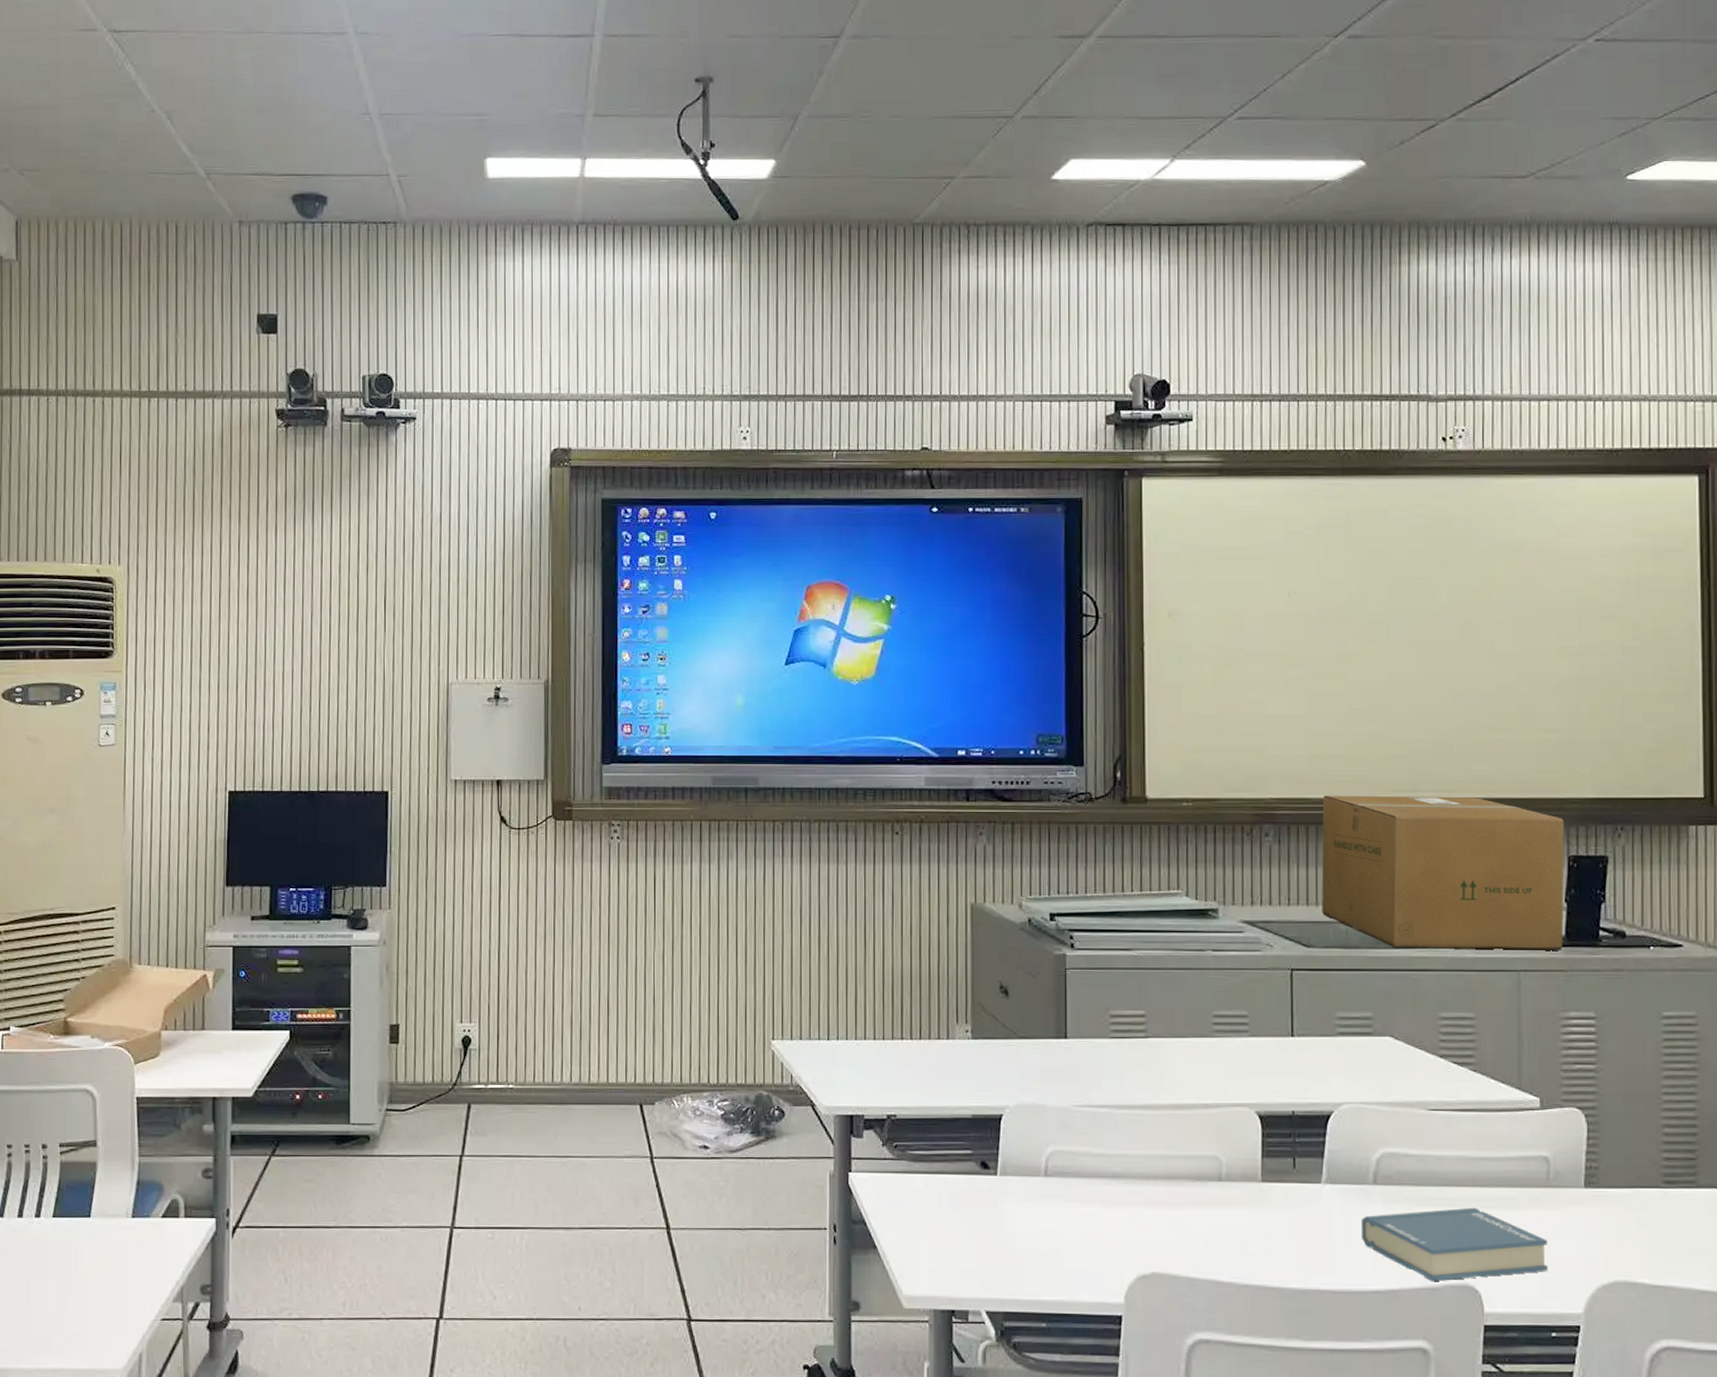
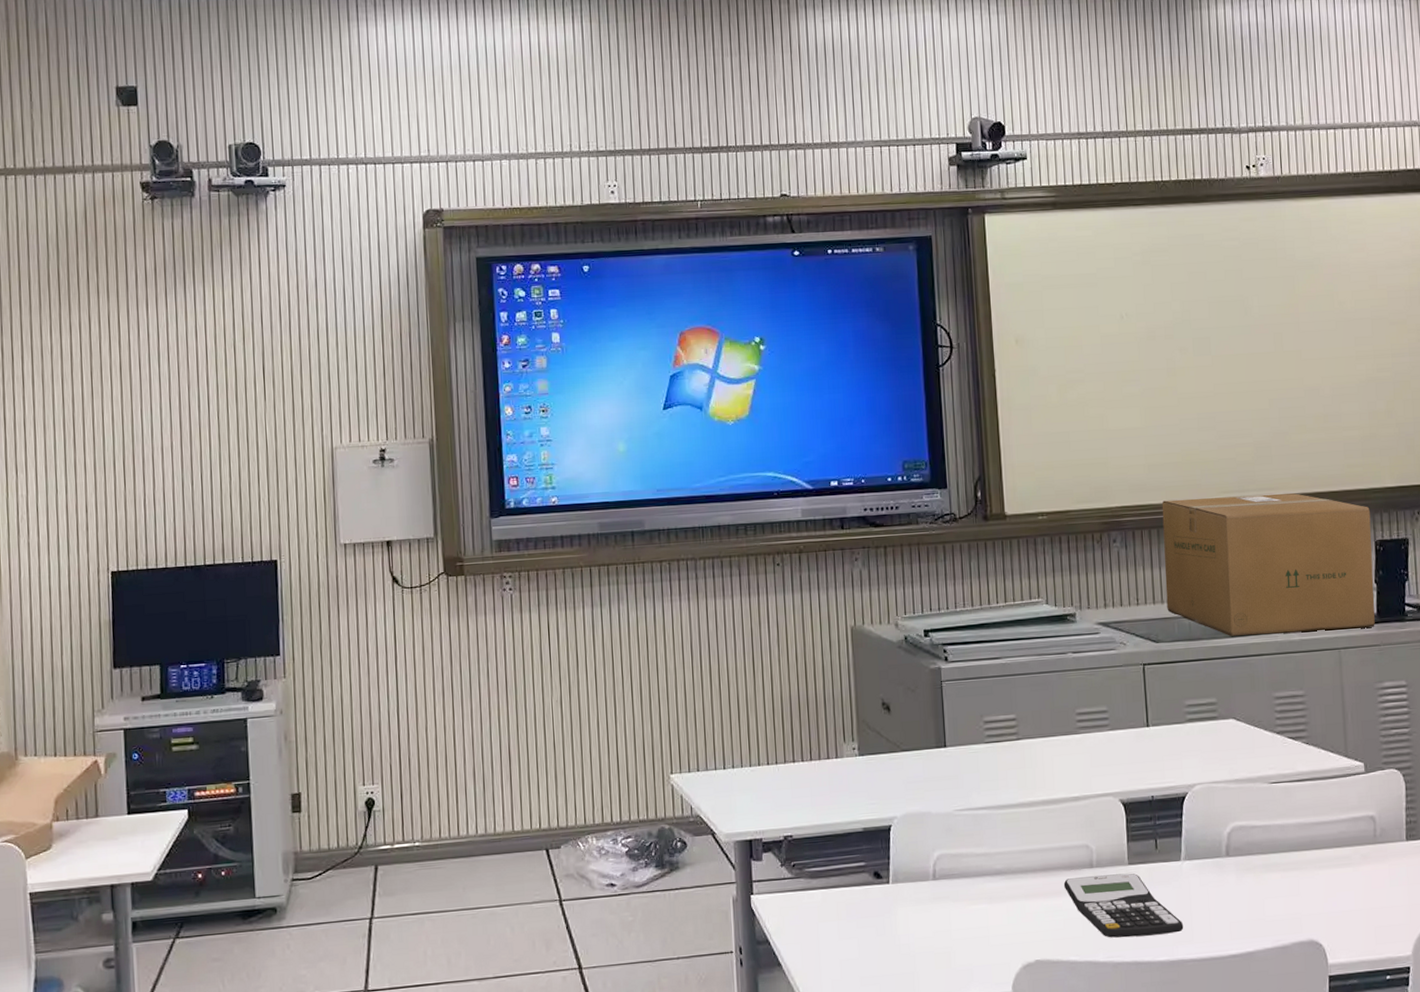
calculator: none [1187,1189,1320,1260] -> present [1063,873,1184,938]
hardback book: present [1360,1207,1549,1281] -> none [1217,868,1381,940]

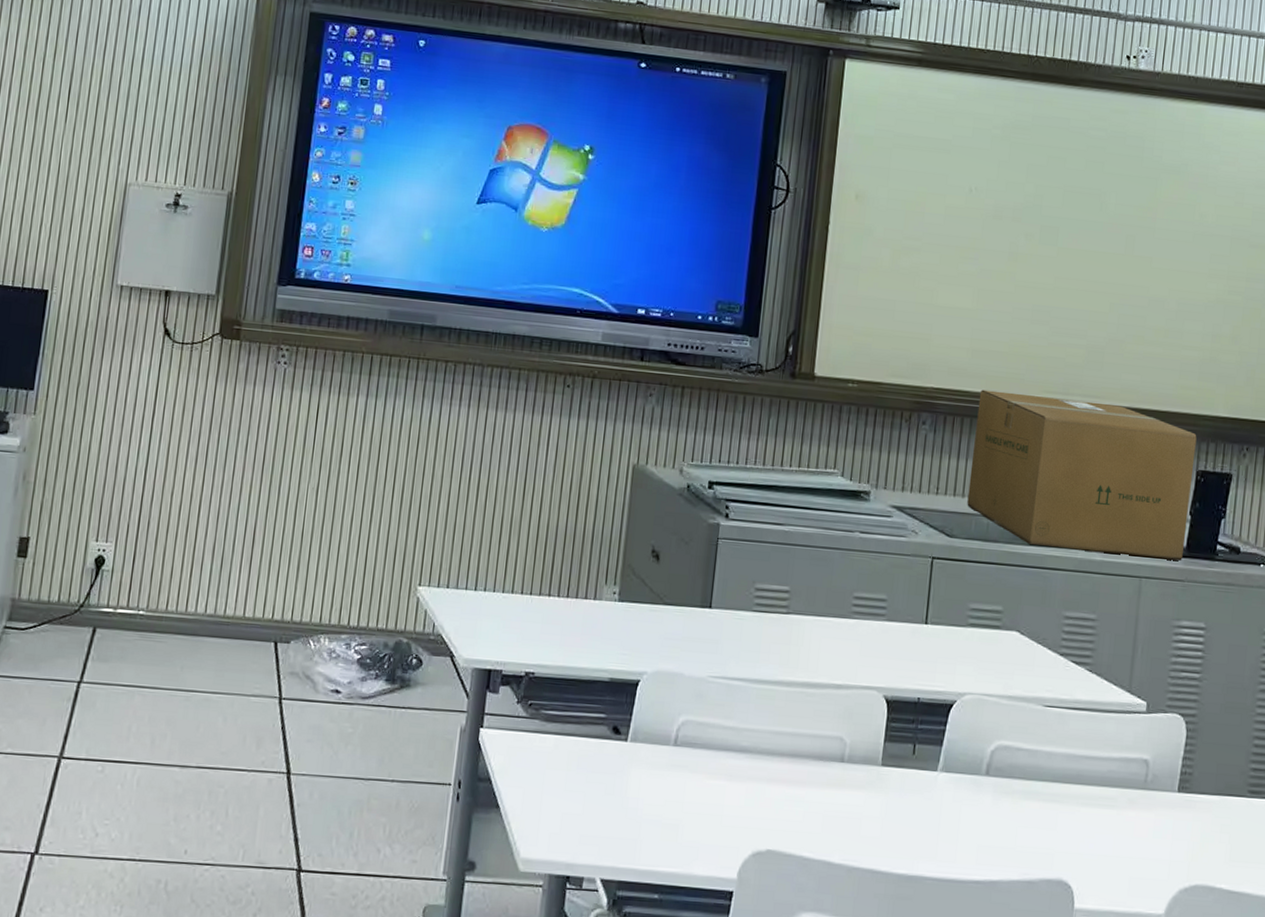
calculator: present [1063,873,1184,938] -> none [809,769,929,847]

